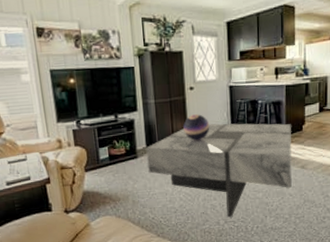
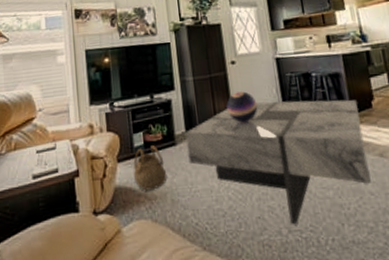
basket: none [99,158,129,194] -> present [133,145,167,191]

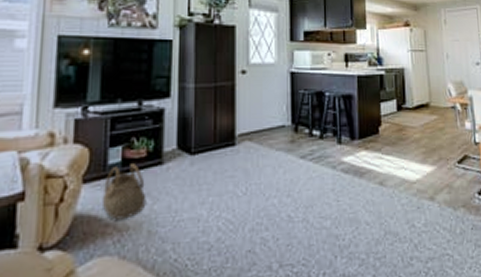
coffee table: present [186,99,371,225] -> none [176,119,368,259]
decorative sphere: present [226,91,258,123] -> none [230,106,264,142]

